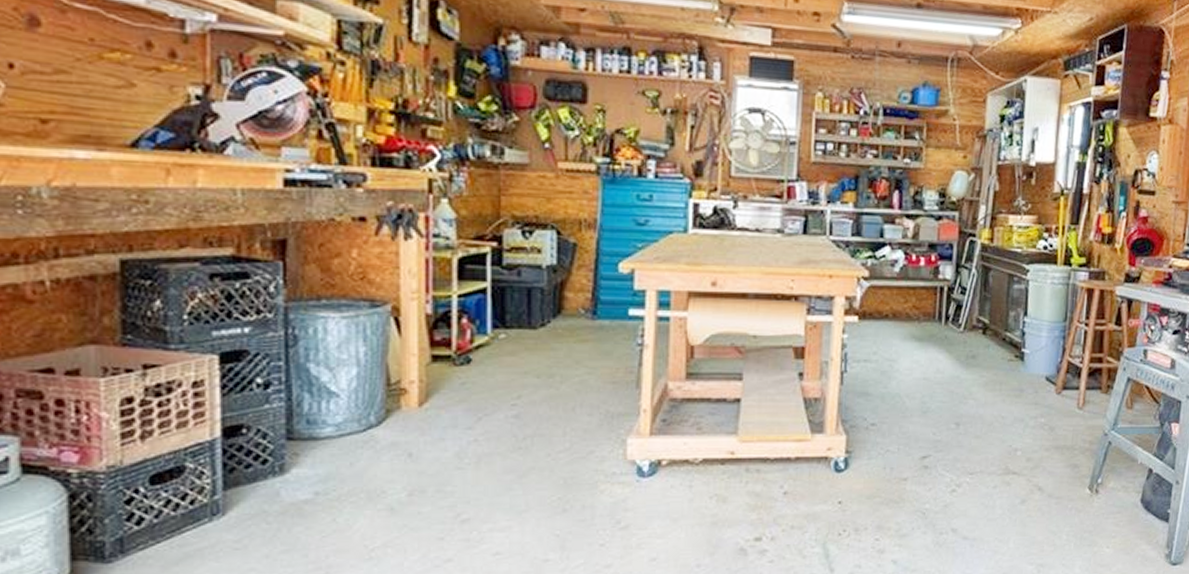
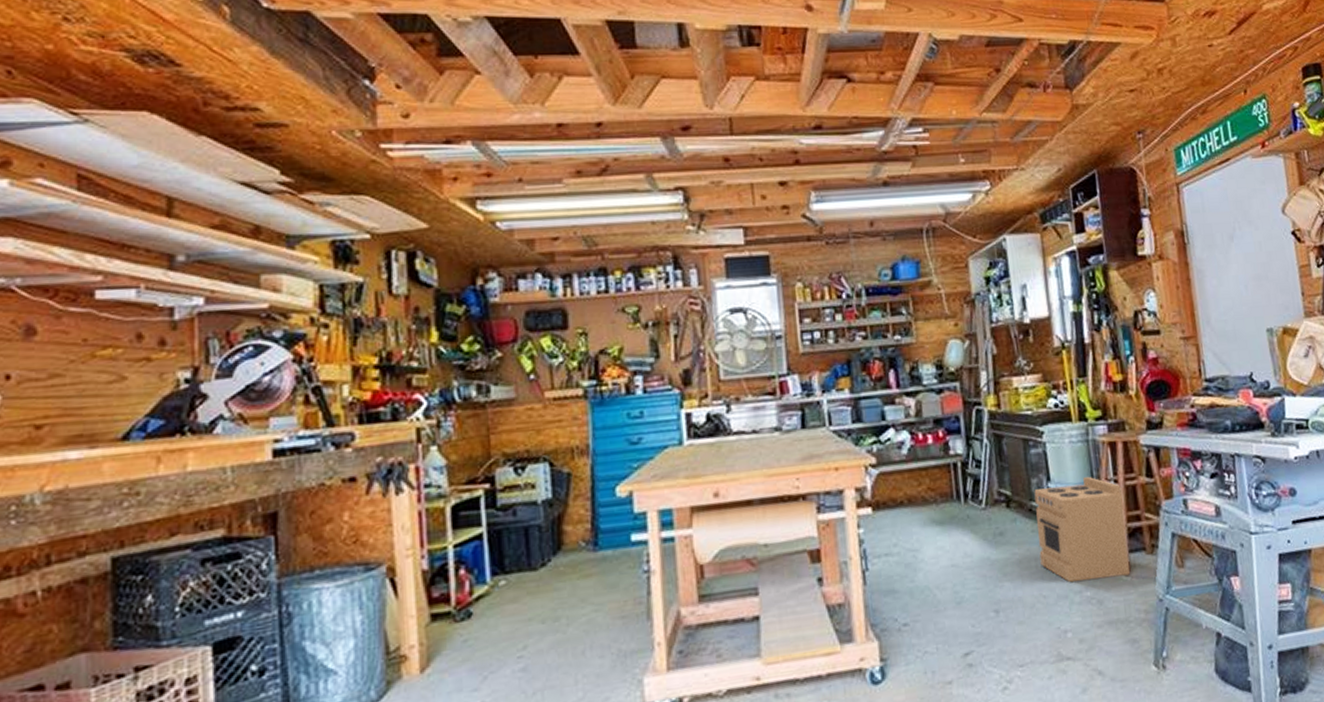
cardboard box: none [1004,316,1091,409] -> present [1034,476,1130,583]

